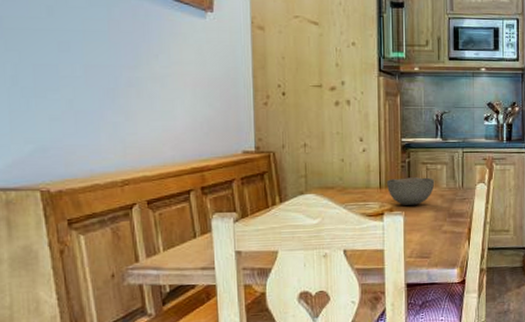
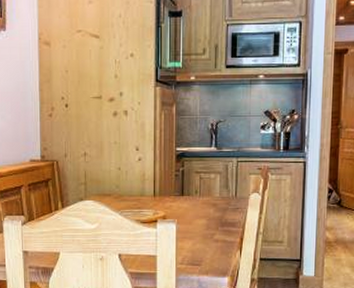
bowl: present [386,177,435,205] -> none [160,186,208,213]

